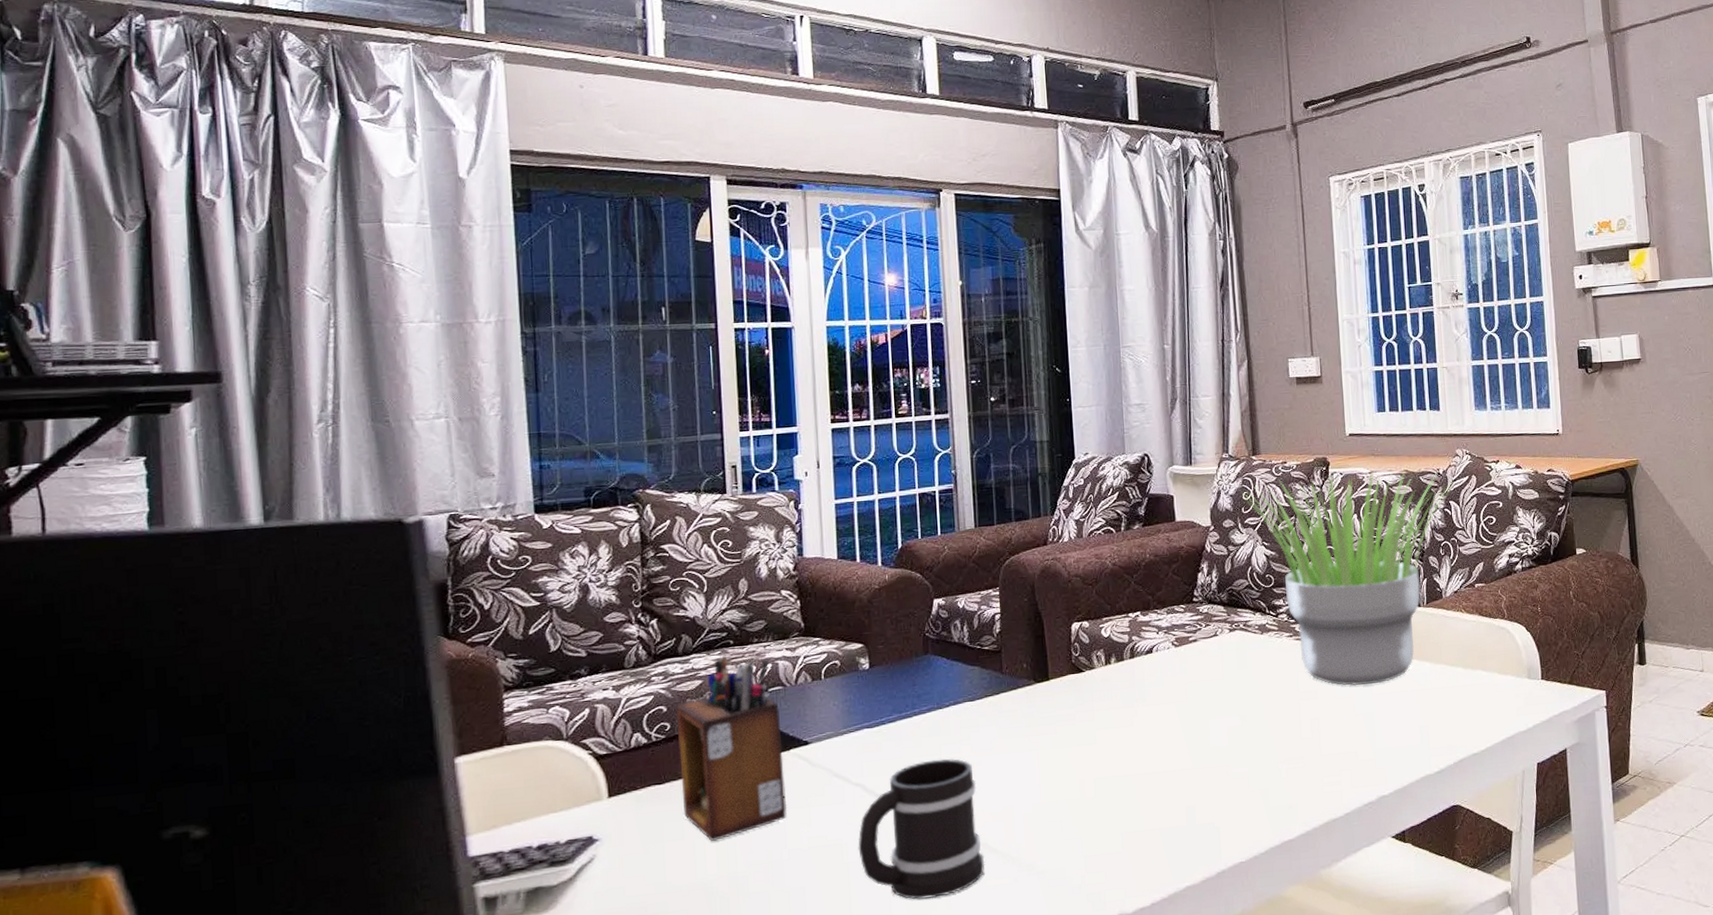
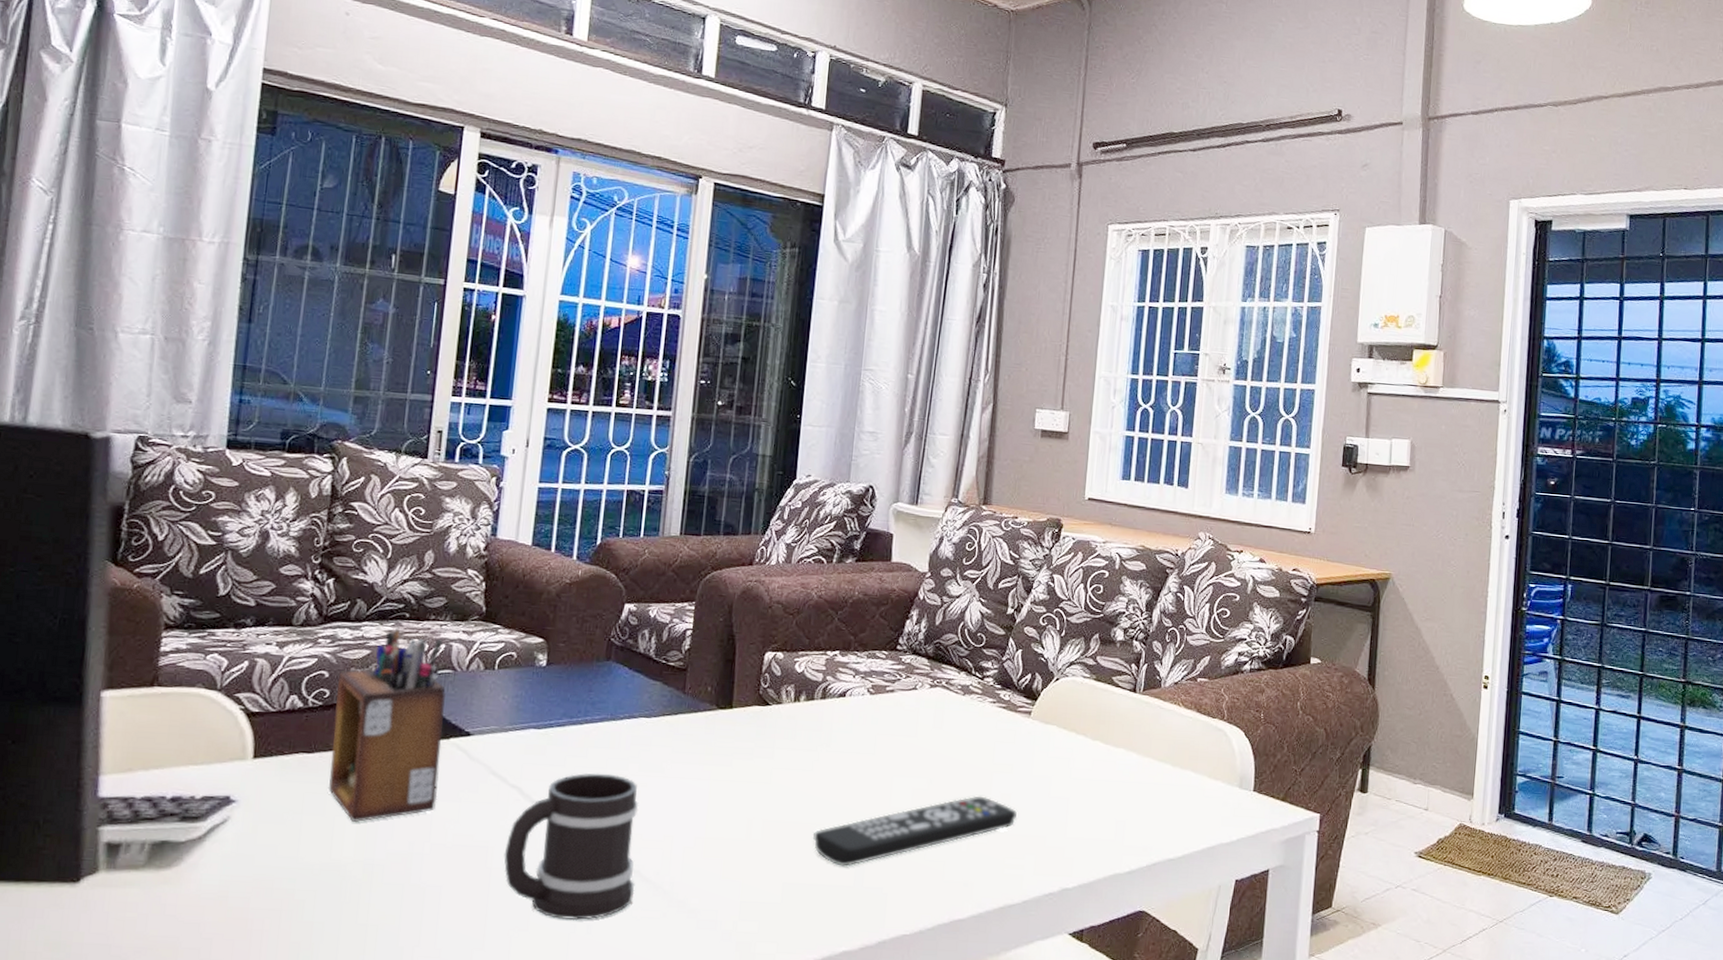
remote control: none [1143,723,1328,809] -> present [813,795,1017,867]
potted plant: present [1242,471,1454,686] -> none [965,534,1191,767]

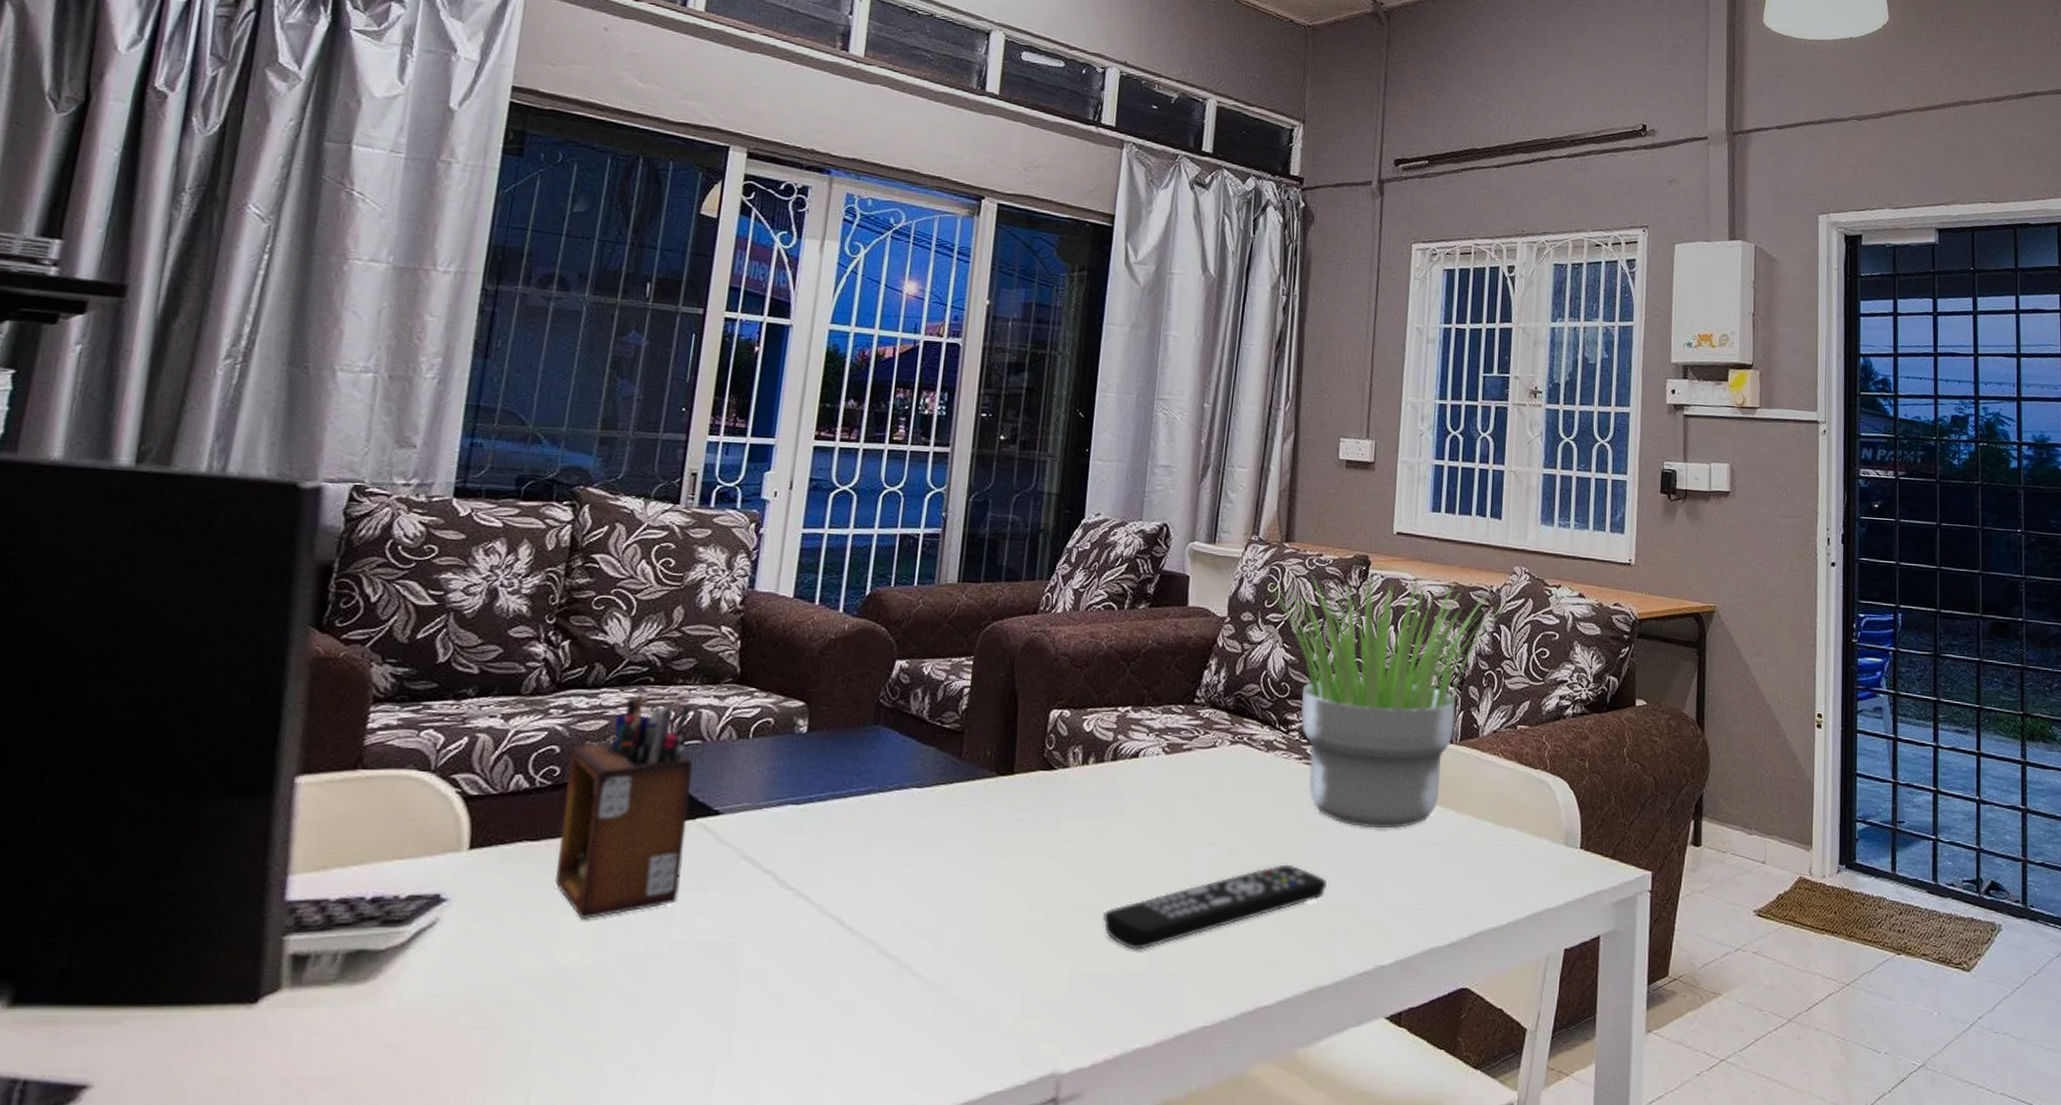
mug: present [504,773,639,921] -> none [754,853,909,1025]
potted plant: none [965,534,1191,767] -> present [1267,573,1507,828]

